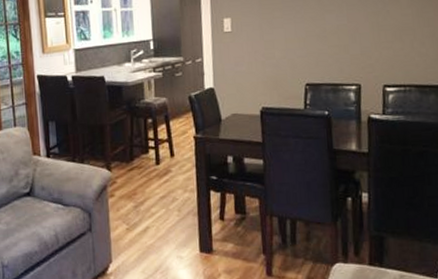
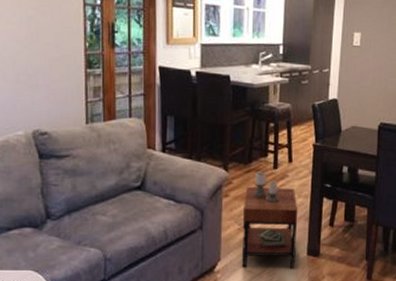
side table: none [129,169,188,269] -> present [241,171,298,268]

